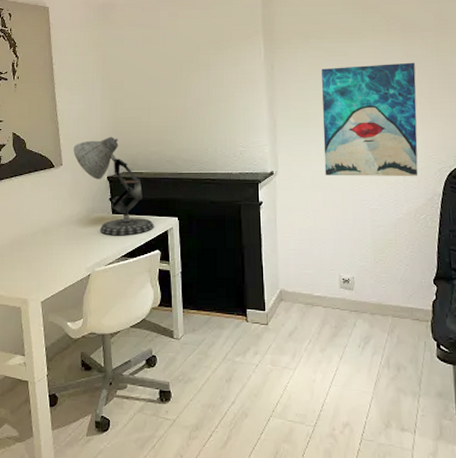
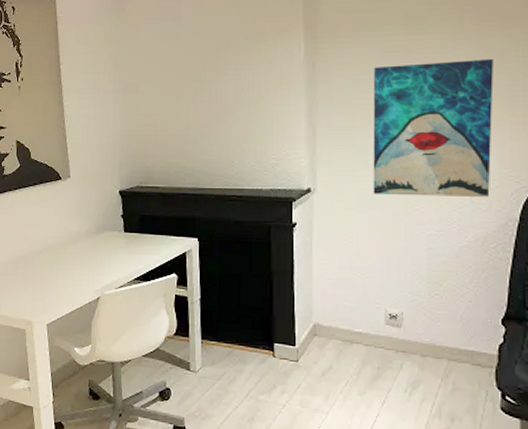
desk lamp: present [73,137,154,236] -> none [82,146,171,257]

